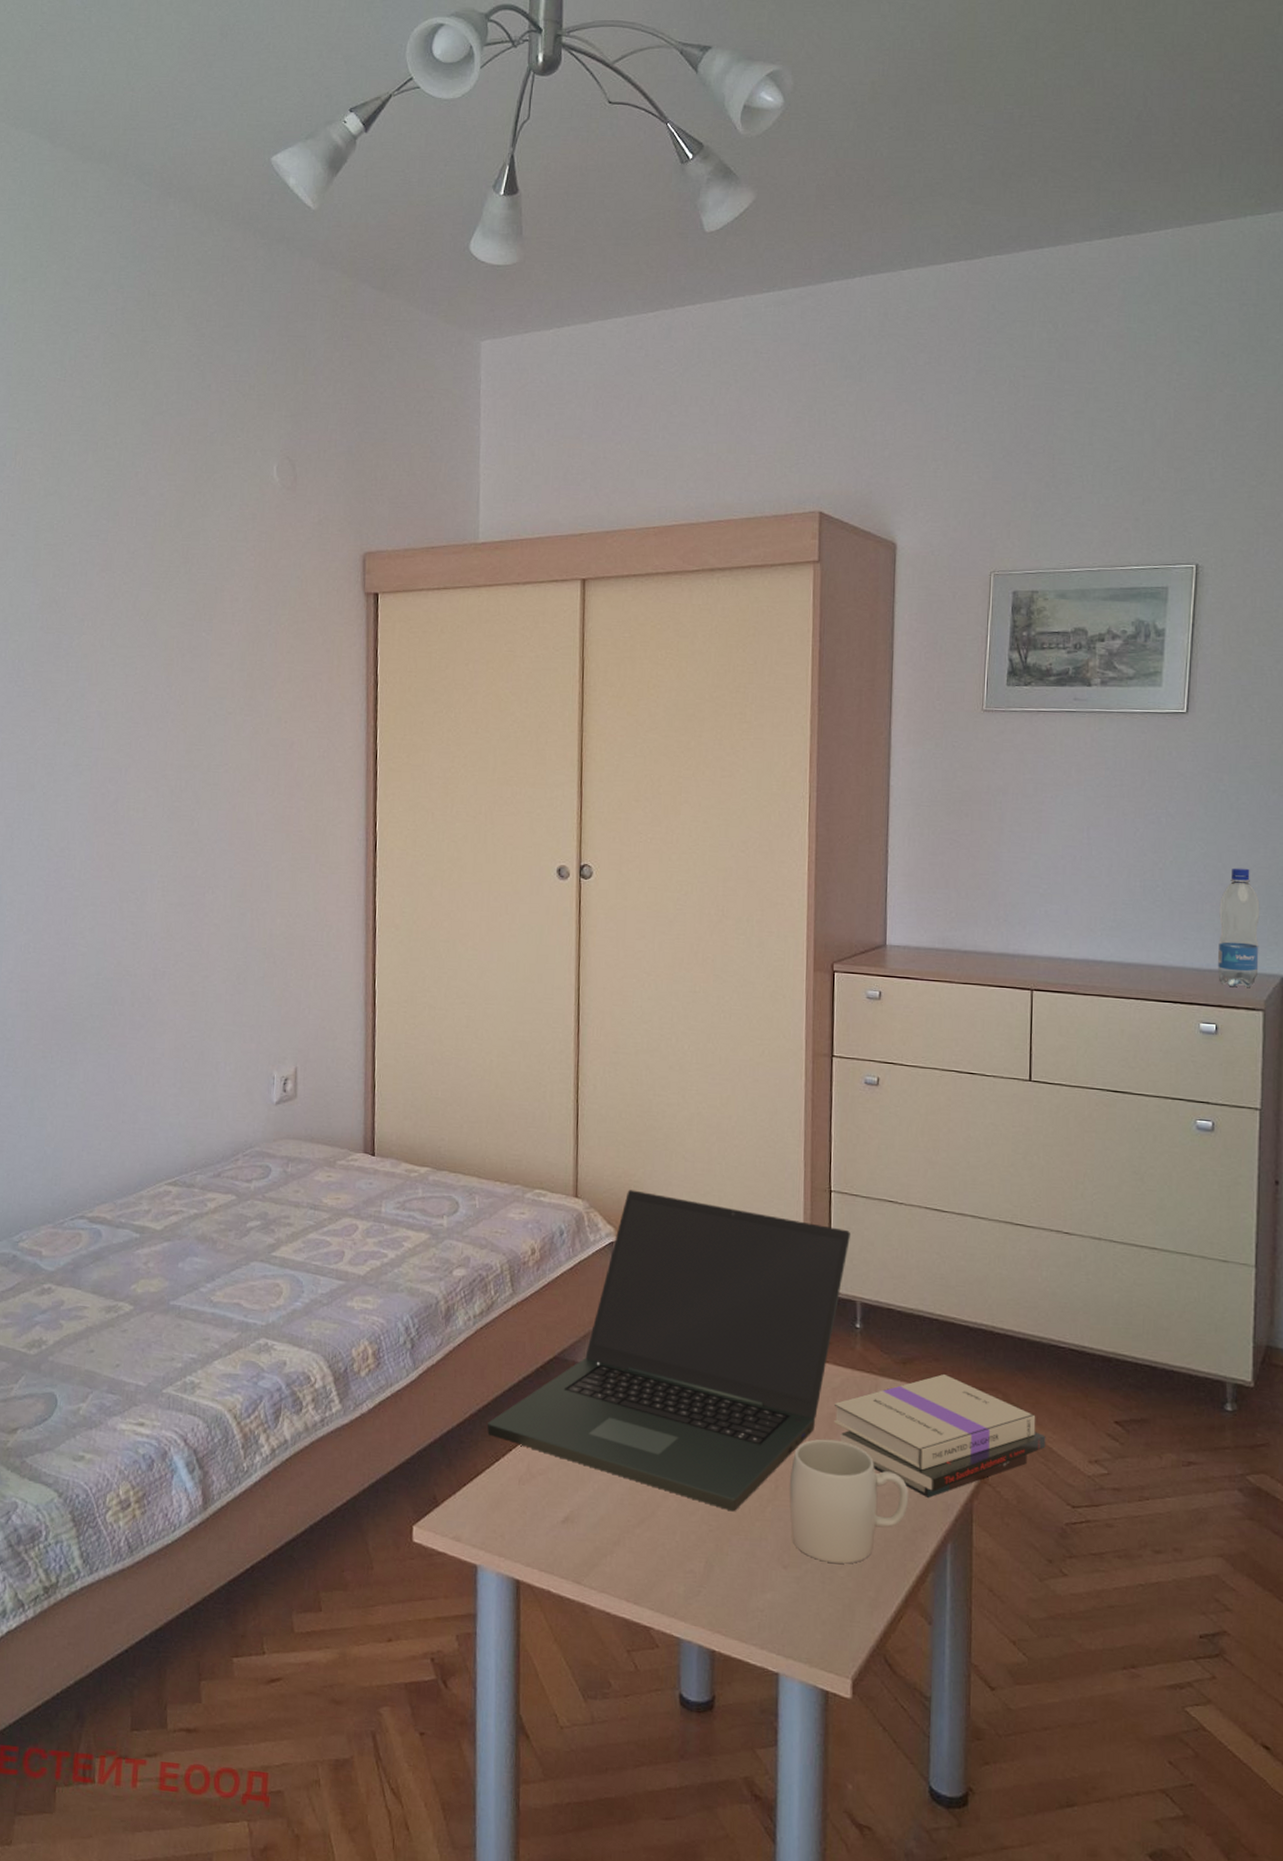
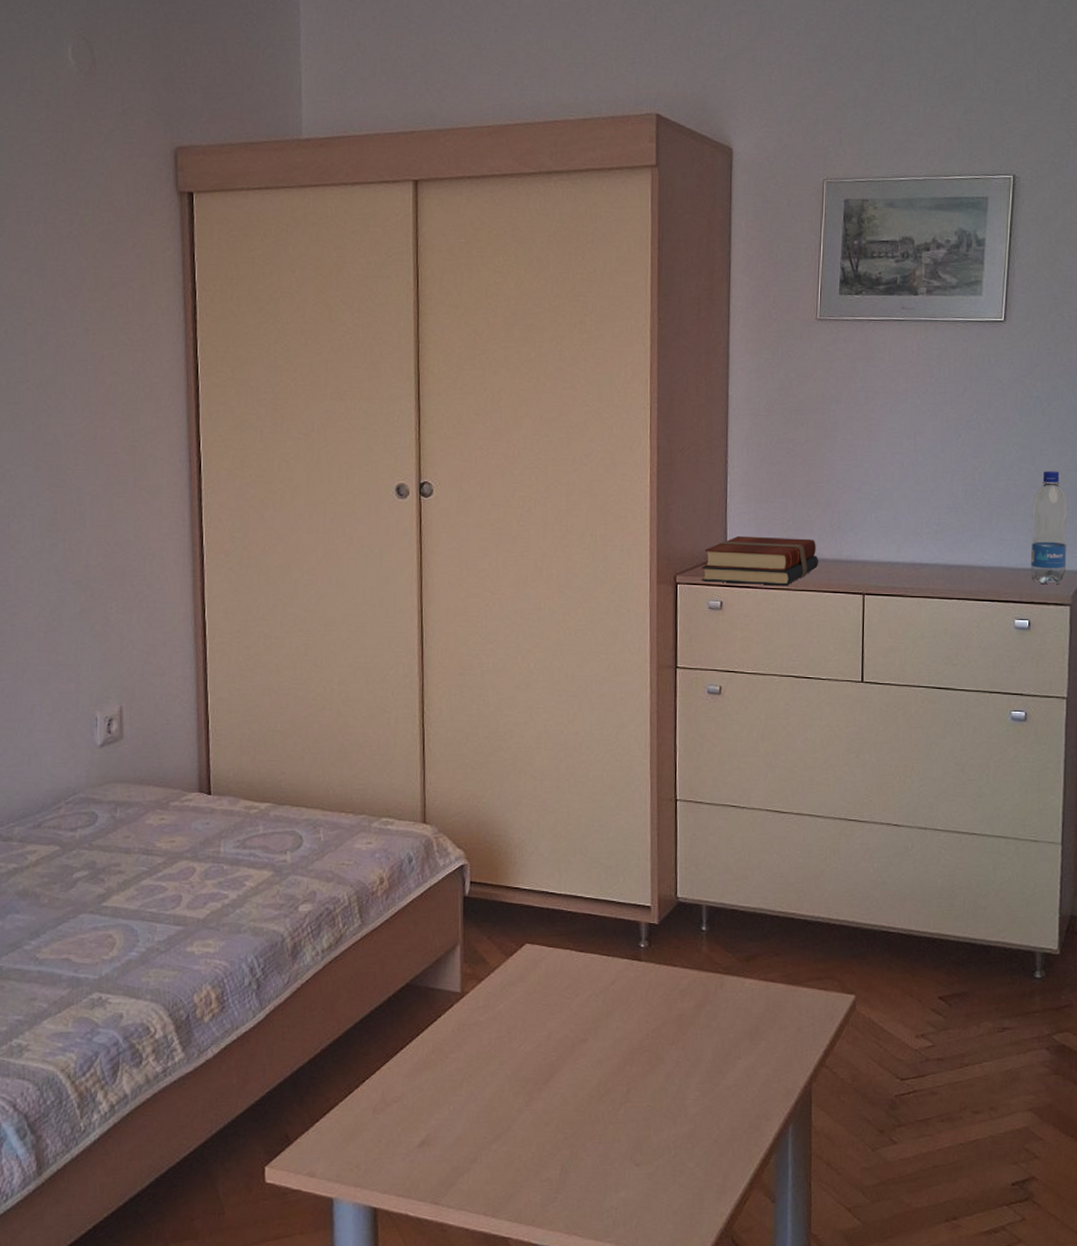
laptop: present [486,1190,850,1512] -> none [338,812,695,1118]
mug: present [789,1438,909,1564] -> none [640,1039,753,1156]
books: present [833,1374,1046,1498] -> none [681,968,878,1085]
books: none [859,925,983,978] -> present [701,535,818,586]

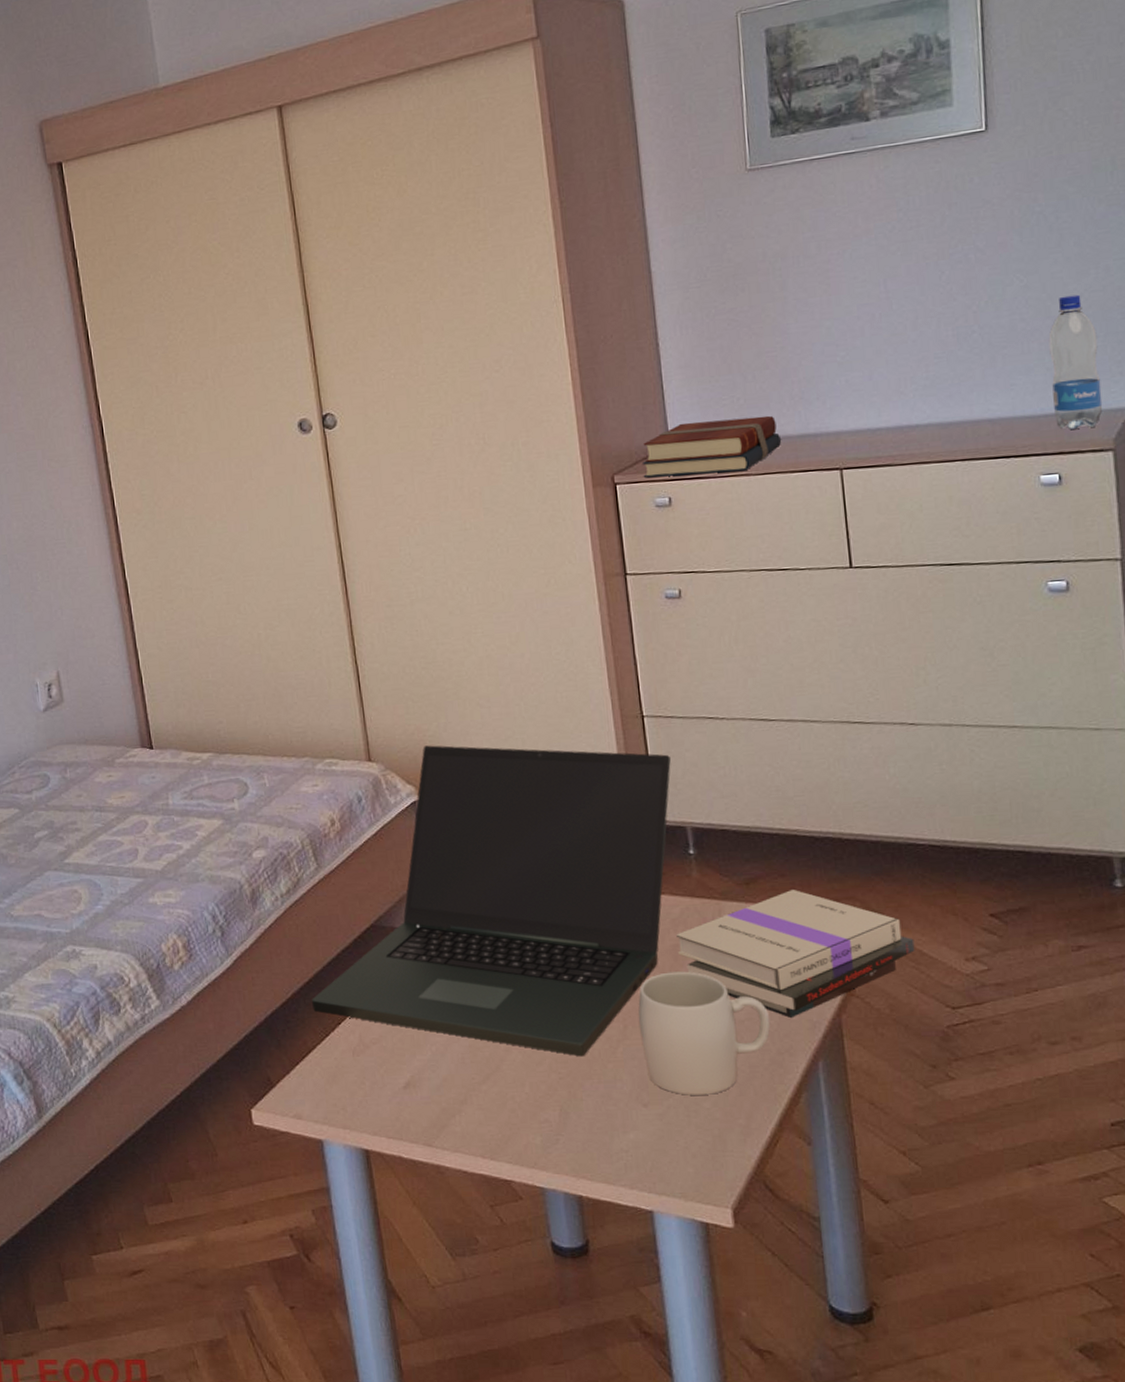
laptop: none [338,812,695,1118] -> present [311,745,671,1057]
mug: none [640,1039,753,1156] -> present [638,971,771,1095]
books: none [681,968,878,1085] -> present [675,890,915,1018]

